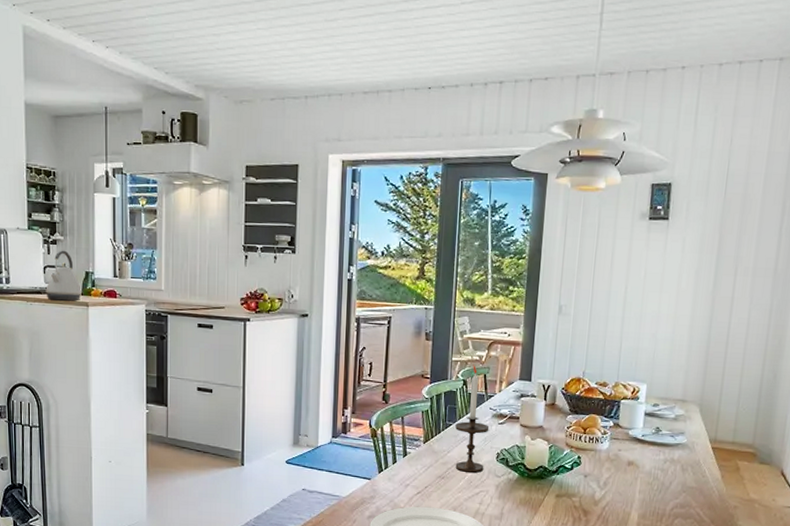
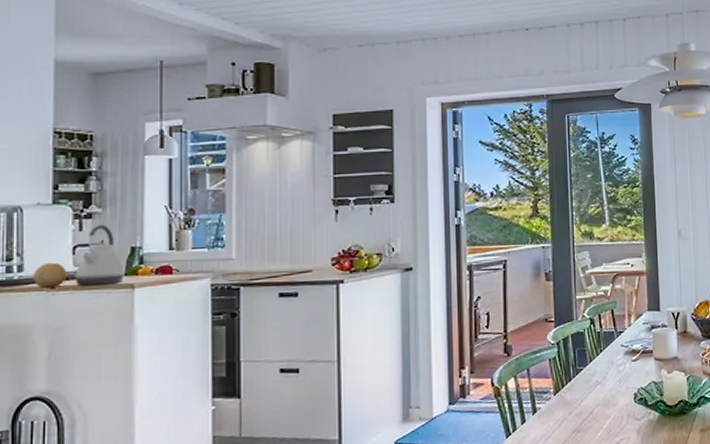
fruit: none [17,278,41,300] -> present [33,262,68,290]
candlestick: present [455,364,489,473] -> none [587,300,623,421]

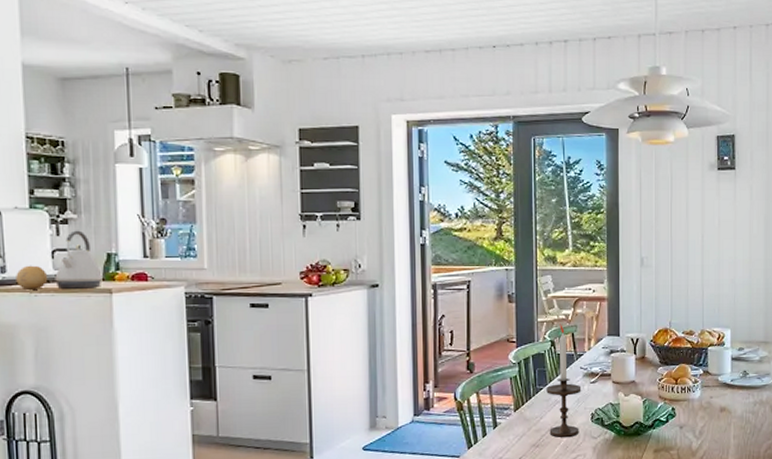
candlestick: none [587,300,623,421] -> present [546,323,582,437]

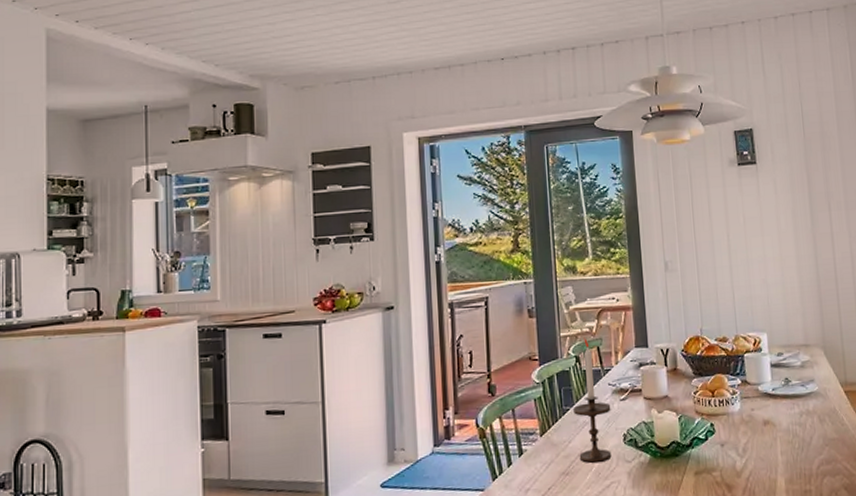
fruit: present [16,265,48,291] -> none [31,307,63,334]
kettle: present [55,230,103,290] -> none [69,268,116,331]

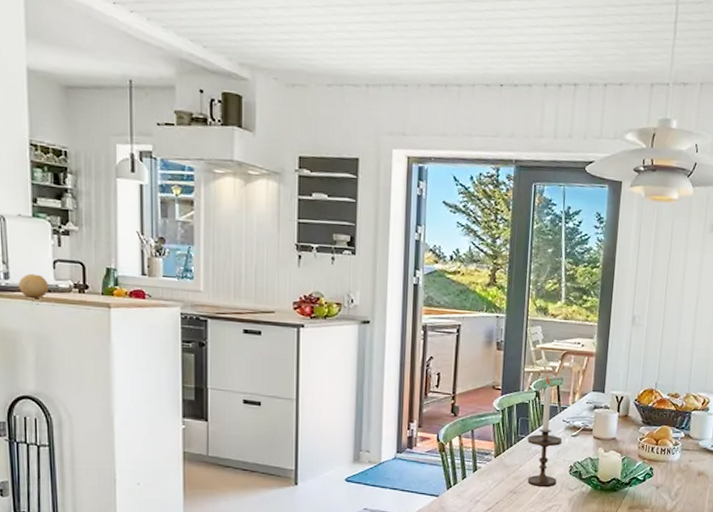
fruit: none [31,307,63,334] -> present [18,273,50,299]

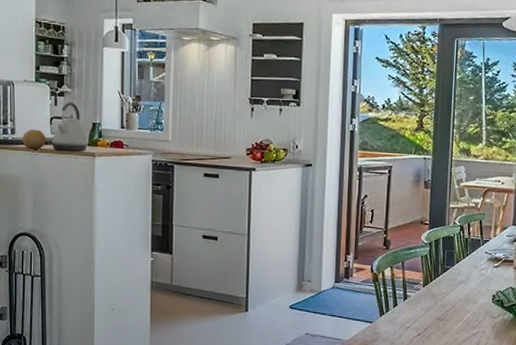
kettle: none [56,242,102,303] -> present [51,102,88,153]
candlestick: present [527,375,563,487] -> none [453,211,485,314]

